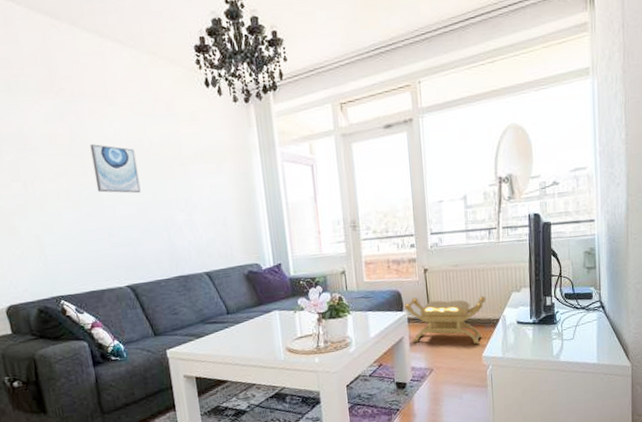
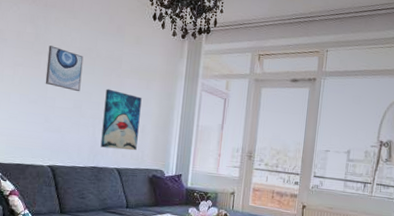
wall art: none [171,182,223,253] -> present [100,89,142,151]

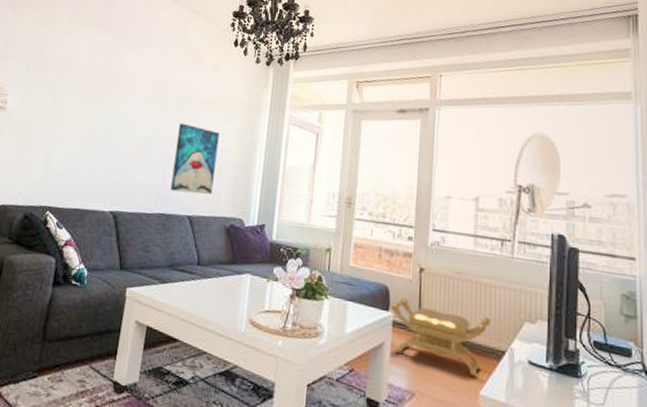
wall art: present [45,45,84,92] -> none [113,76,157,127]

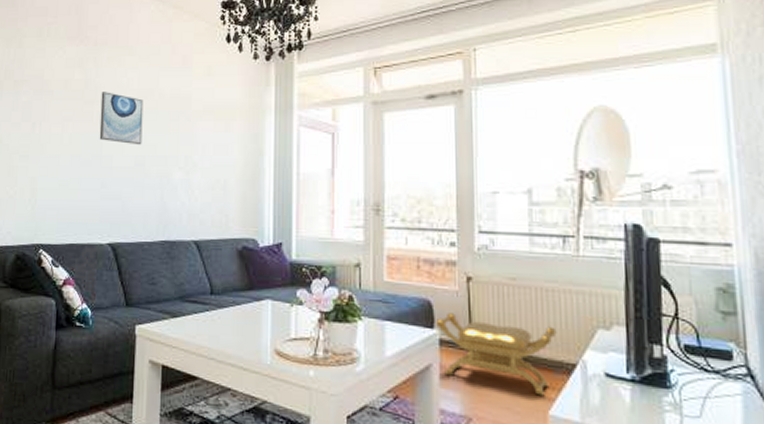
wall art: none [113,76,157,127] -> present [99,92,144,145]
wall art: present [170,123,220,195] -> none [171,137,220,216]

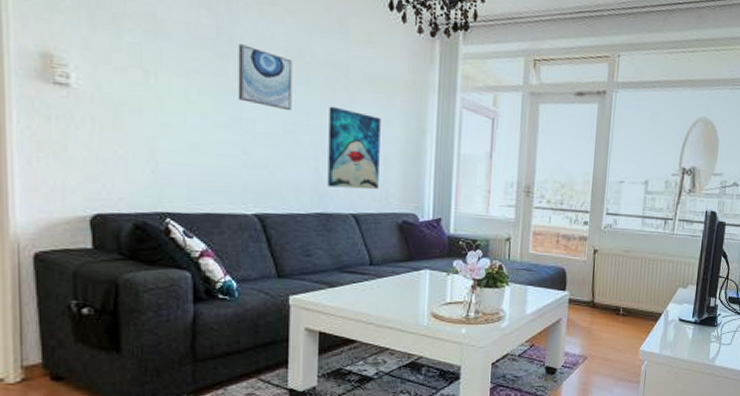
wall art: none [171,137,220,216] -> present [327,106,381,190]
stool: present [435,313,557,396] -> none [567,278,652,337]

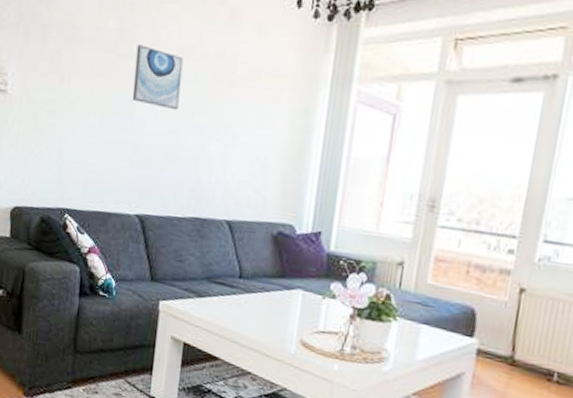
wall art: present [327,106,381,190] -> none [205,104,265,196]

